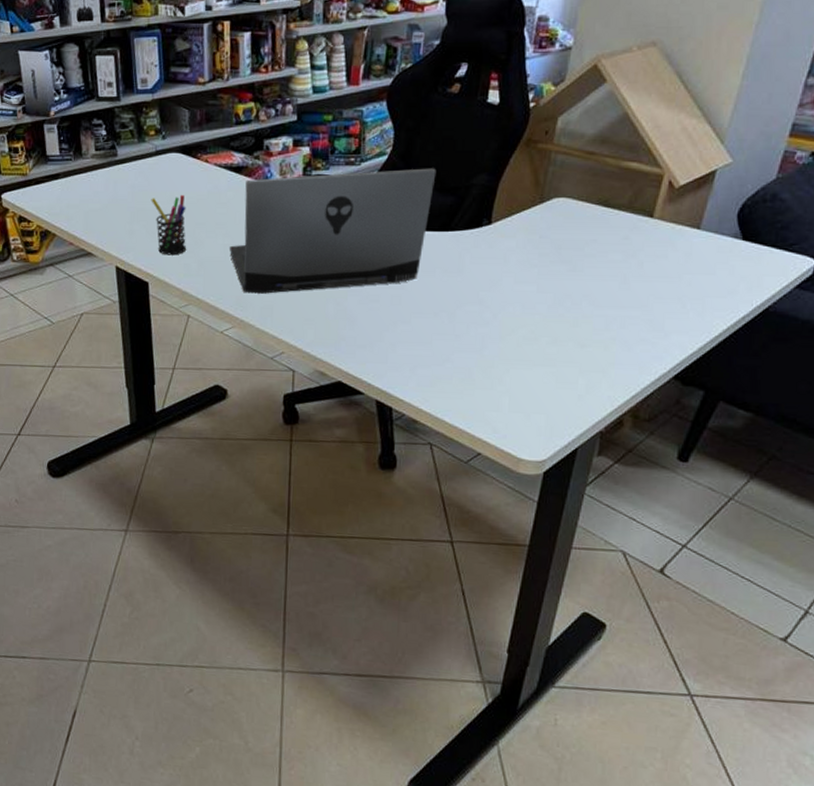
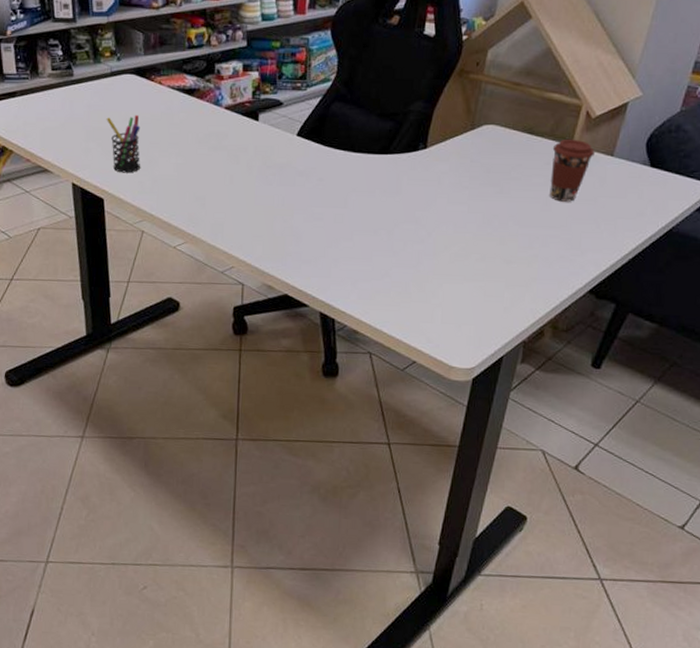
laptop computer: present [230,168,436,294] -> none [182,94,377,211]
coffee cup: none [628,211,679,280] -> present [549,138,595,202]

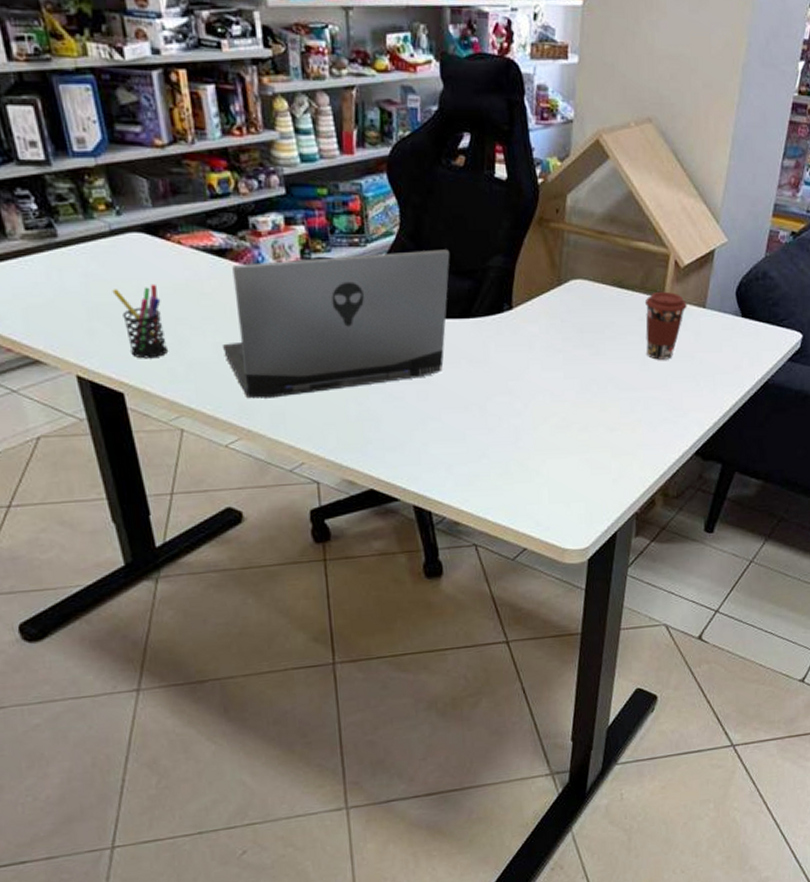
laptop computer: none [182,94,377,211] -> present [223,249,450,399]

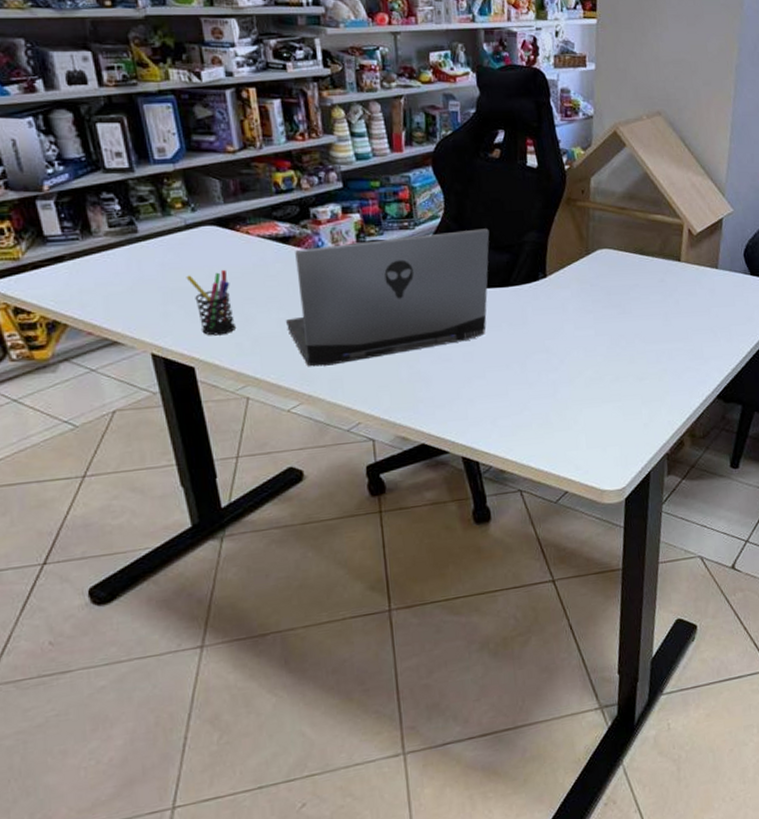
coffee cup: present [644,291,687,360] -> none [663,255,702,316]

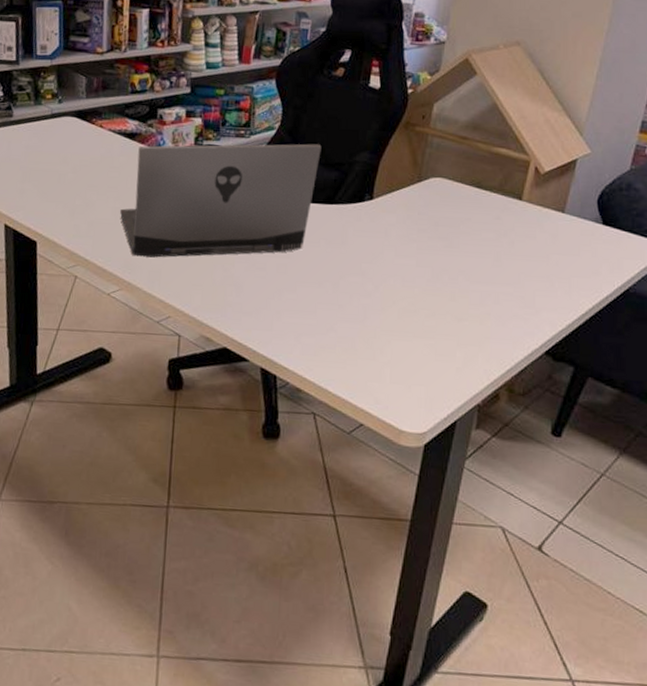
pen holder: present [186,269,237,336] -> none [44,157,79,216]

